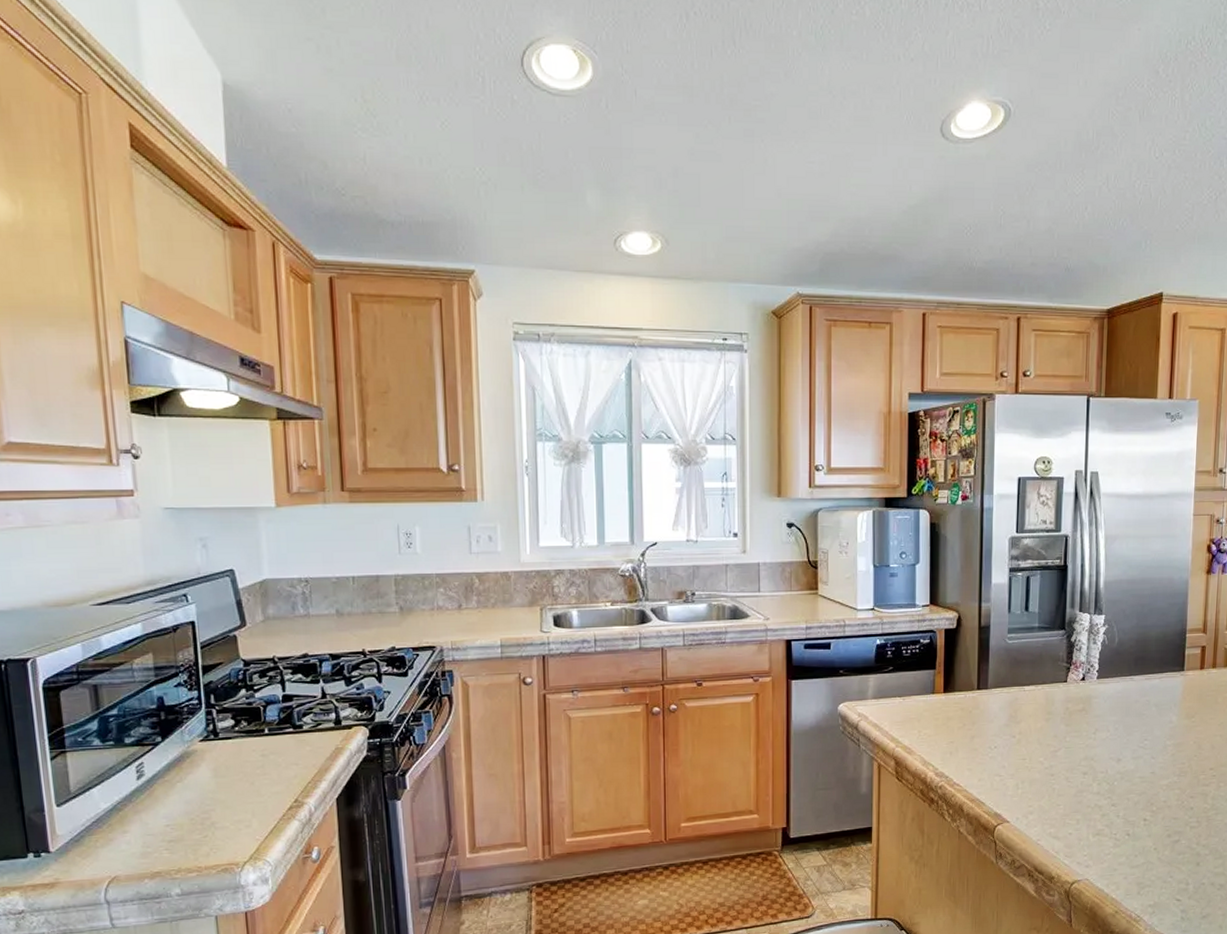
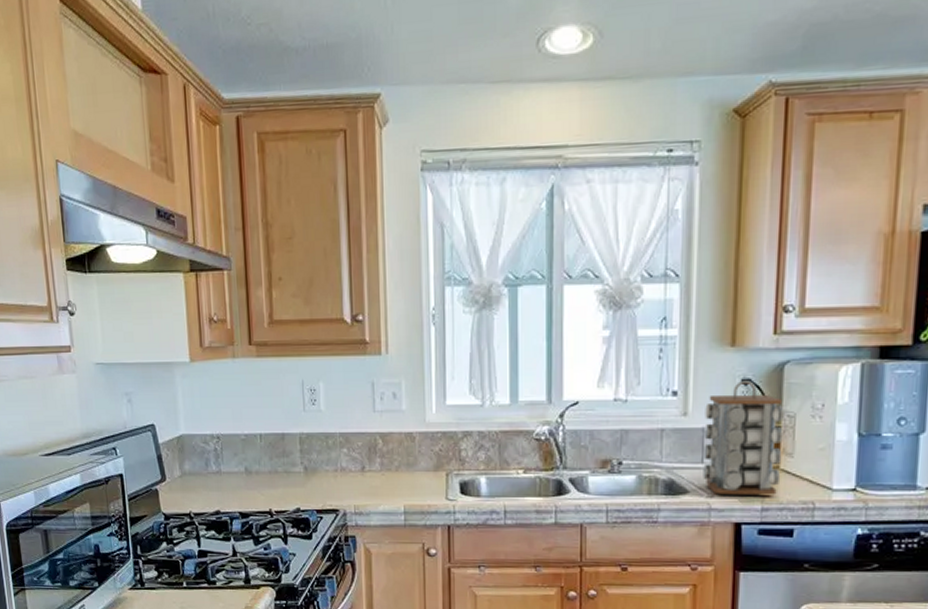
spice rack: none [760,523,820,618] -> present [703,379,784,497]

